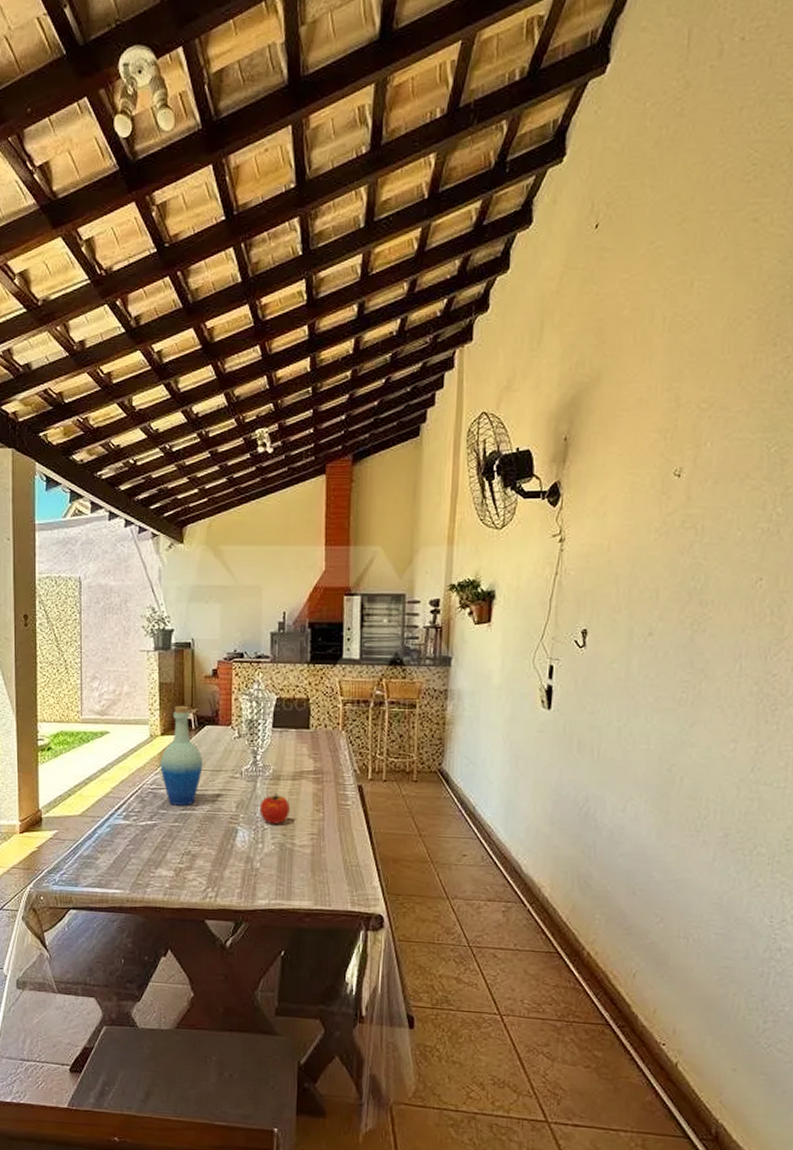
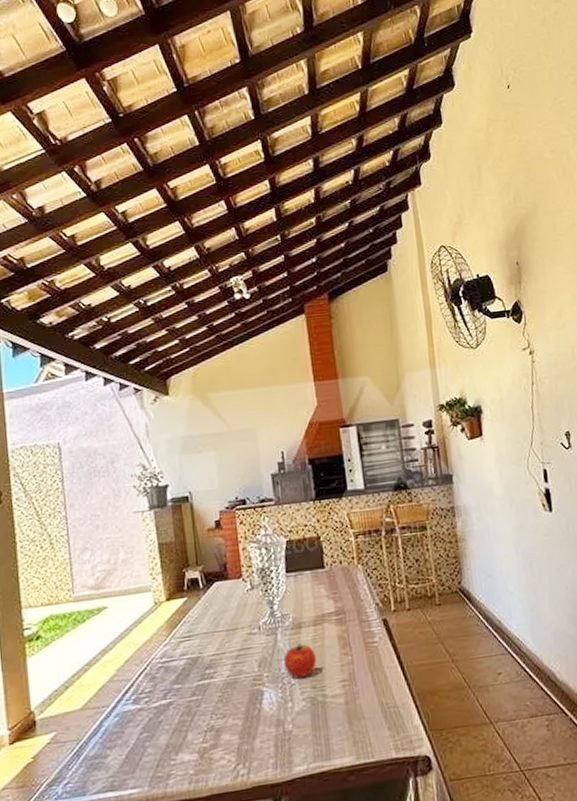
bottle: present [160,706,203,806] -> none [168,564,217,678]

